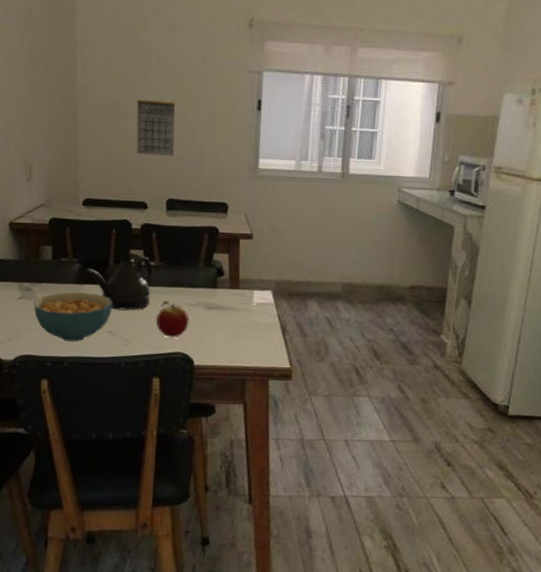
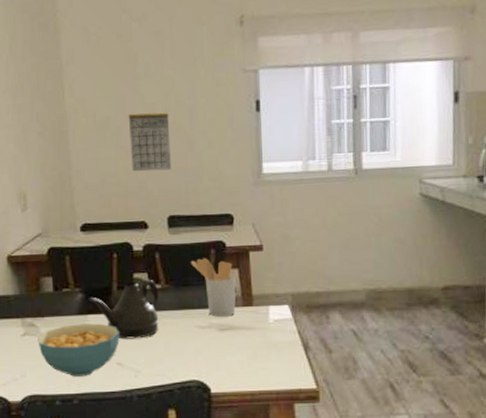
apple: present [156,300,189,338] -> none [166,325,202,365]
utensil holder: none [184,241,226,297] -> present [190,258,236,317]

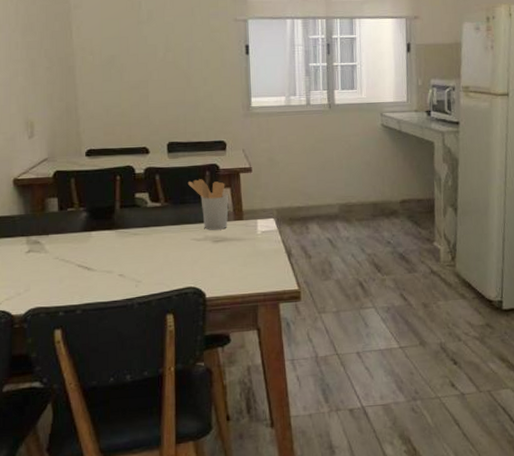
cereal bowl: present [37,323,119,377] -> none [42,239,122,289]
teapot: present [88,279,160,339] -> none [92,198,160,253]
calendar: present [128,112,171,172] -> none [131,52,171,104]

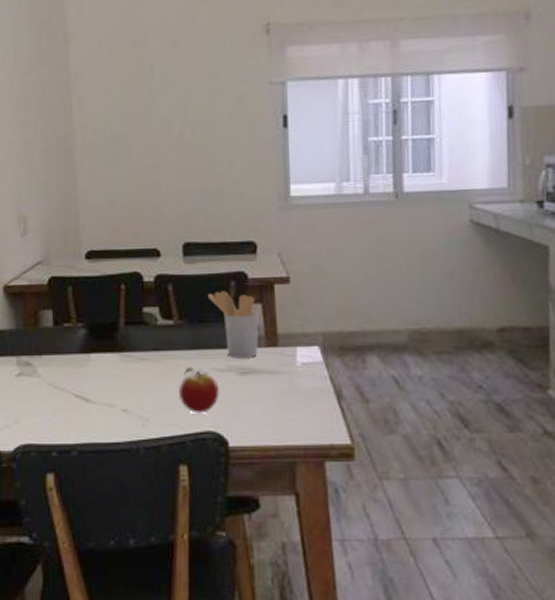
apple: none [165,238,198,274] -> present [178,367,219,414]

